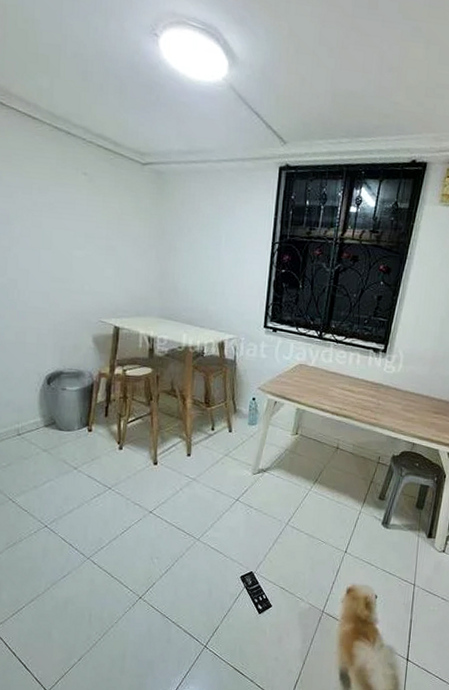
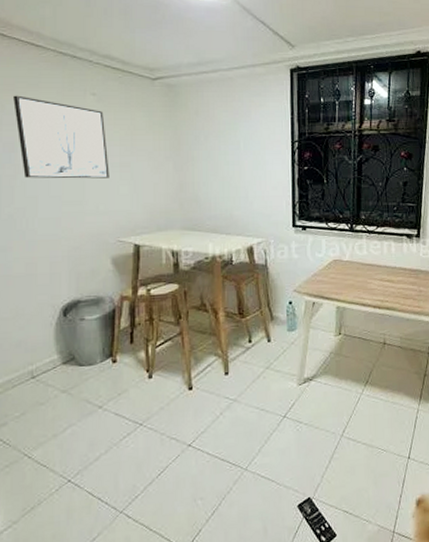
wall art: none [10,167,96,260] -> present [13,95,109,179]

